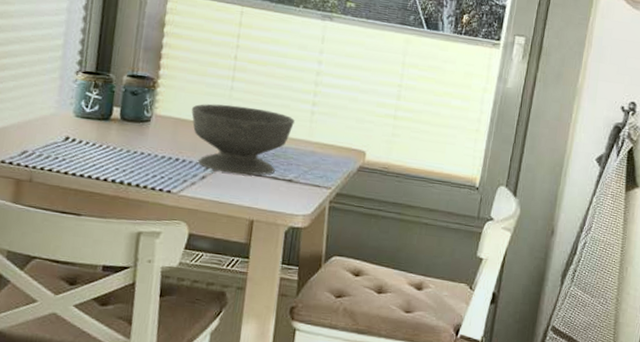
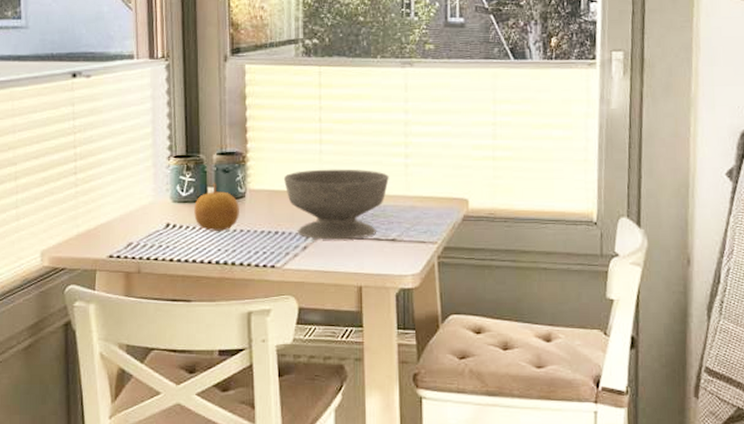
fruit: none [95,103,143,151] -> present [193,183,239,231]

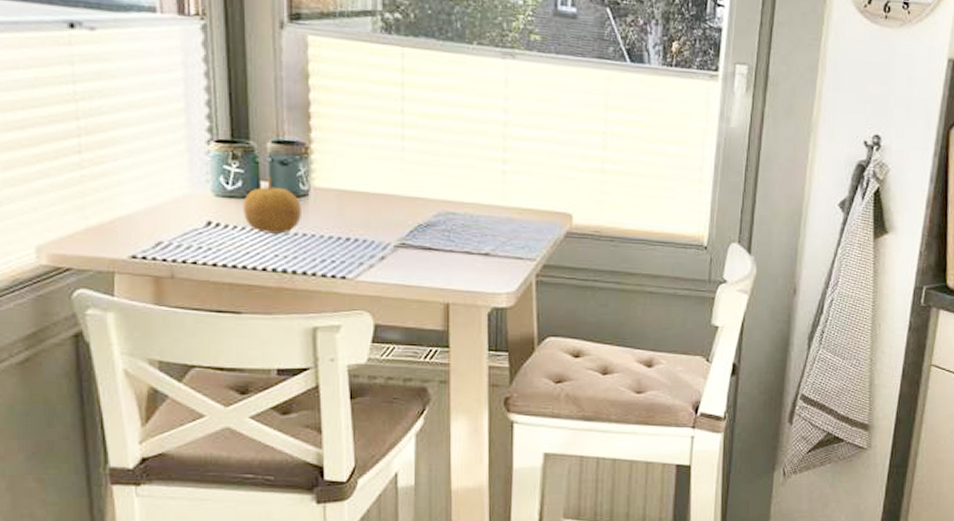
bowl: present [283,169,389,240] -> none [356,169,483,251]

